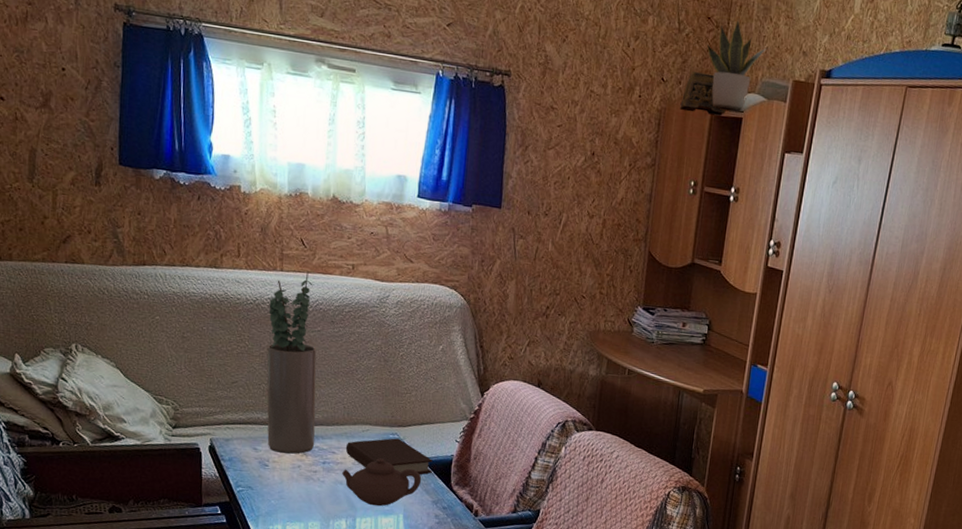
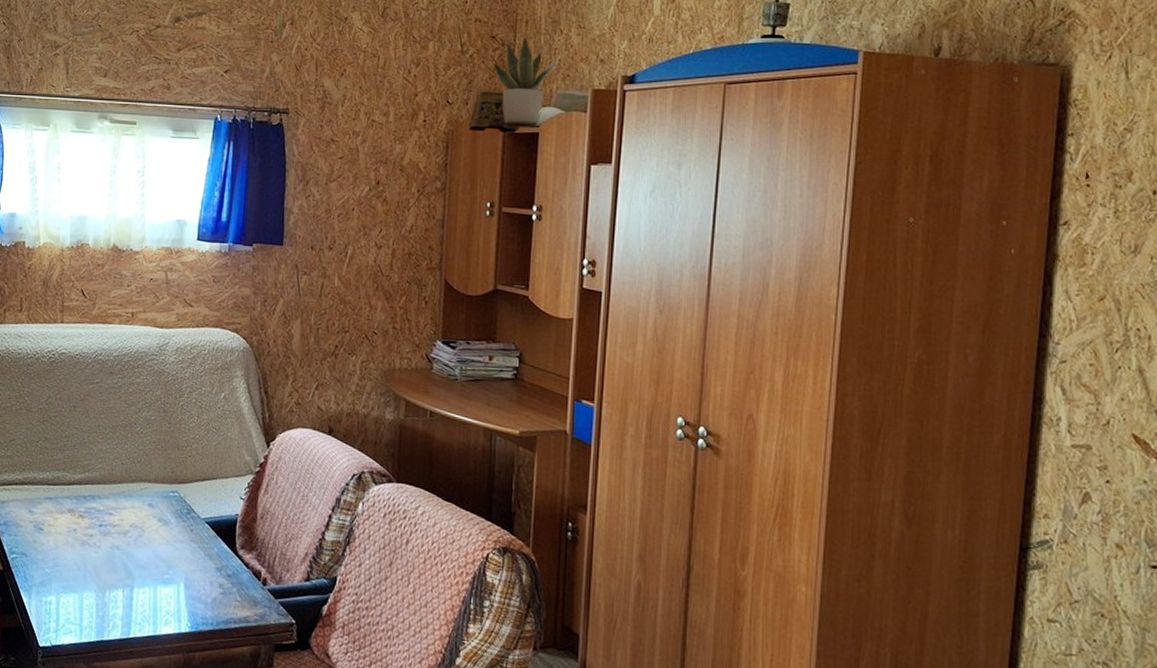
vase: present [266,271,317,454] -> none [43,321,95,516]
teapot: present [342,458,422,507] -> none [119,519,204,575]
book: present [345,438,433,475] -> none [123,496,216,537]

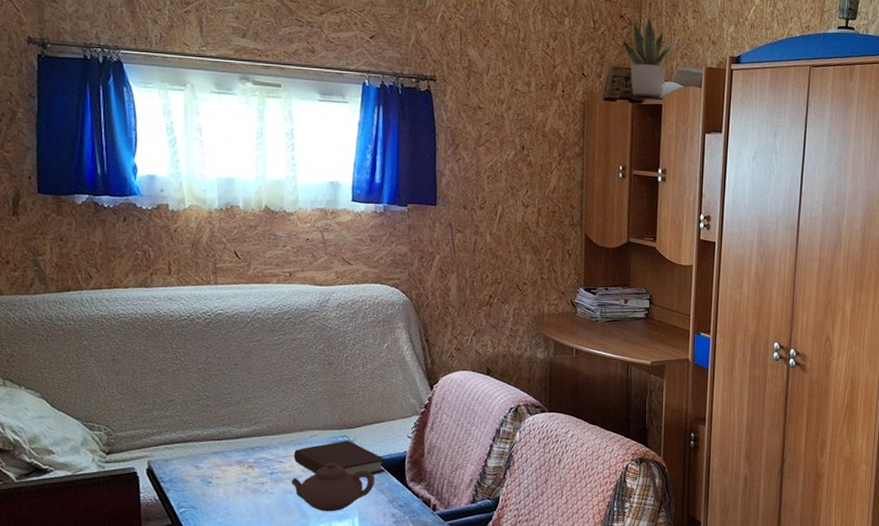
teapot: none [119,519,204,575] -> present [291,462,375,512]
book: none [123,496,216,537] -> present [293,441,386,474]

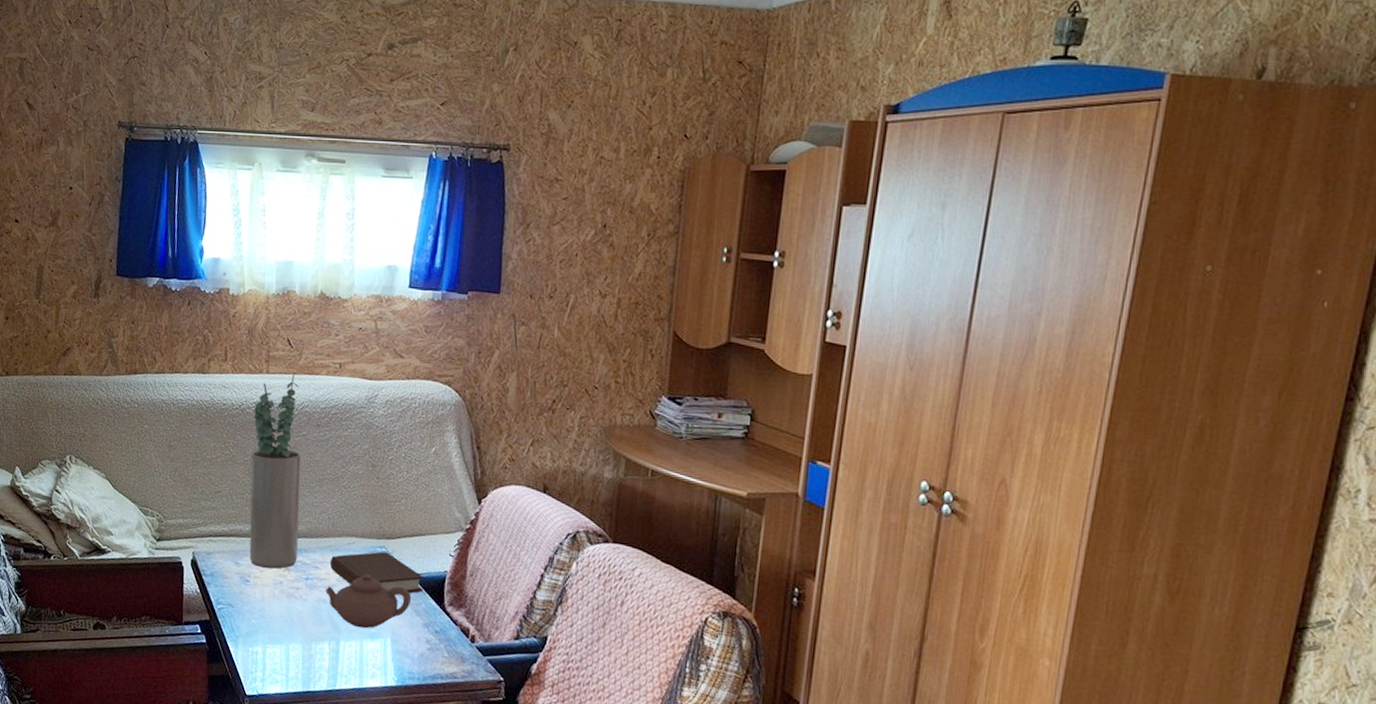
vase: none [204,282,261,468] -> present [249,372,302,569]
decorative box: present [602,66,646,104] -> none [707,124,765,170]
potted plant: present [622,16,678,99] -> none [738,59,814,164]

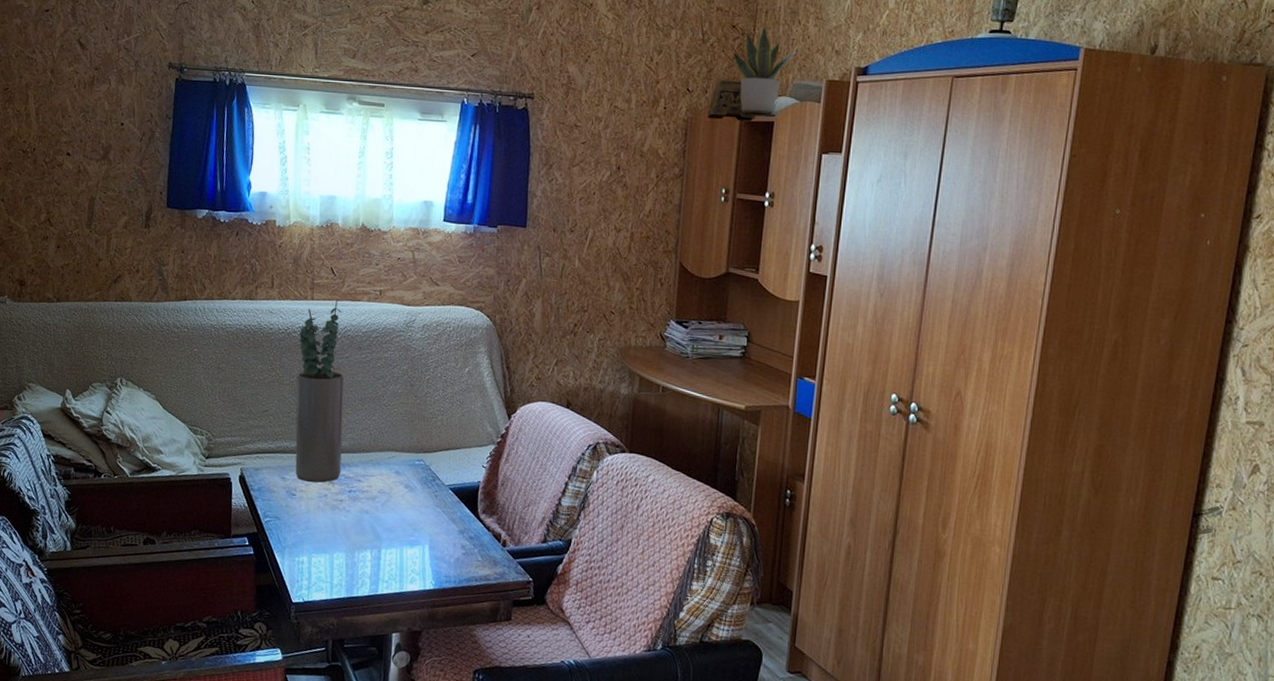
teapot: present [326,574,412,629] -> none [368,485,448,537]
book: present [329,551,424,593] -> none [371,464,460,502]
decorative box: none [707,124,765,170] -> present [707,80,756,121]
potted plant: none [738,59,814,164] -> present [732,25,797,116]

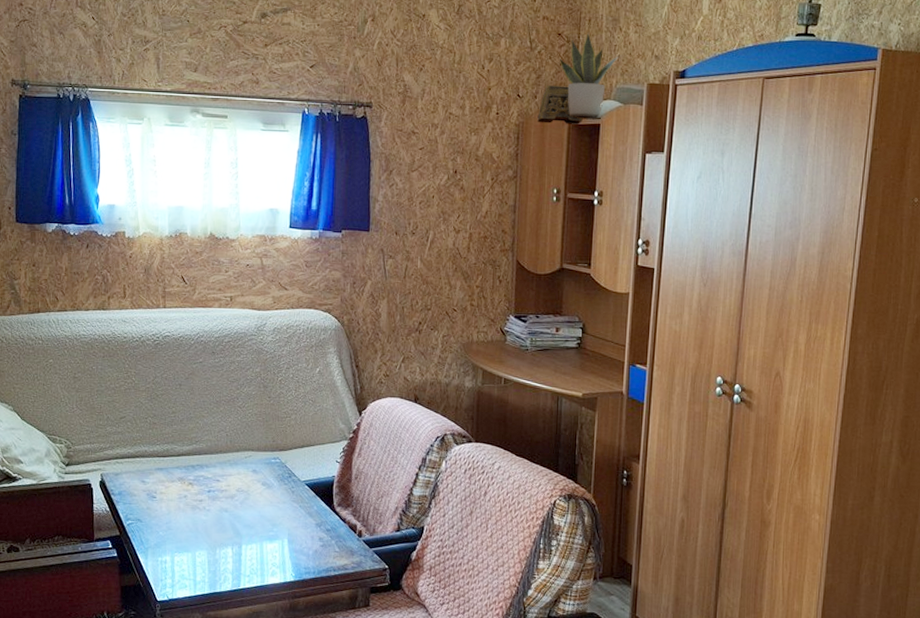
vase: present [295,299,345,483] -> none [152,306,200,484]

